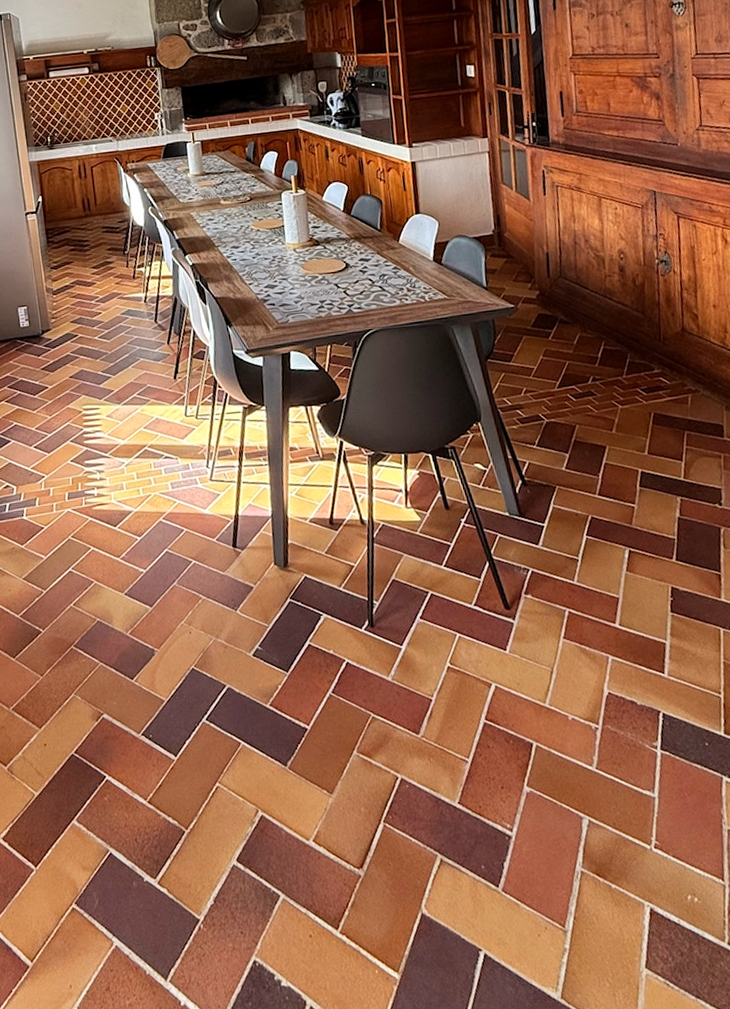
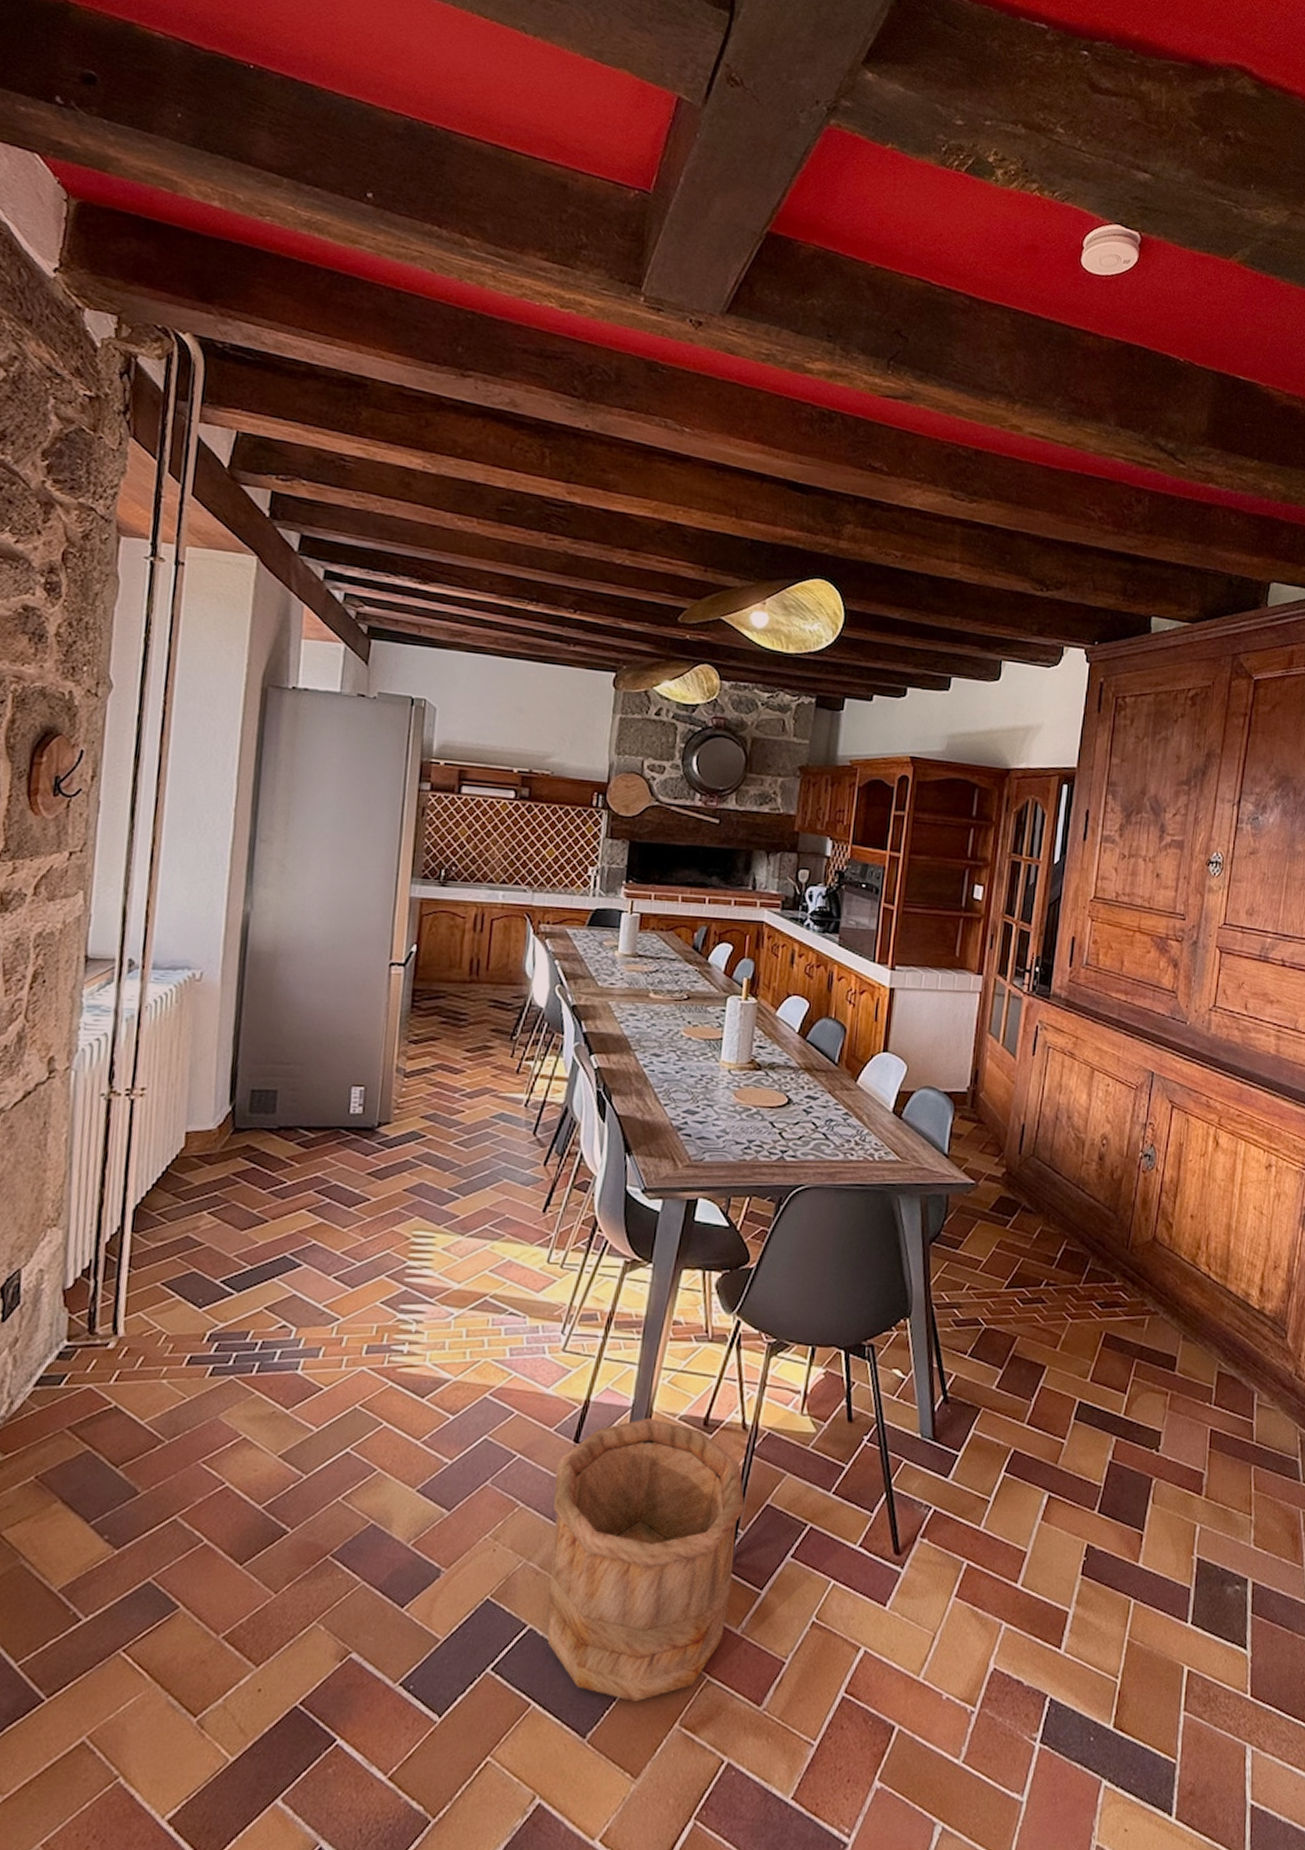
wooden bucket: none [223,523,378,737] -> present [547,1417,745,1701]

